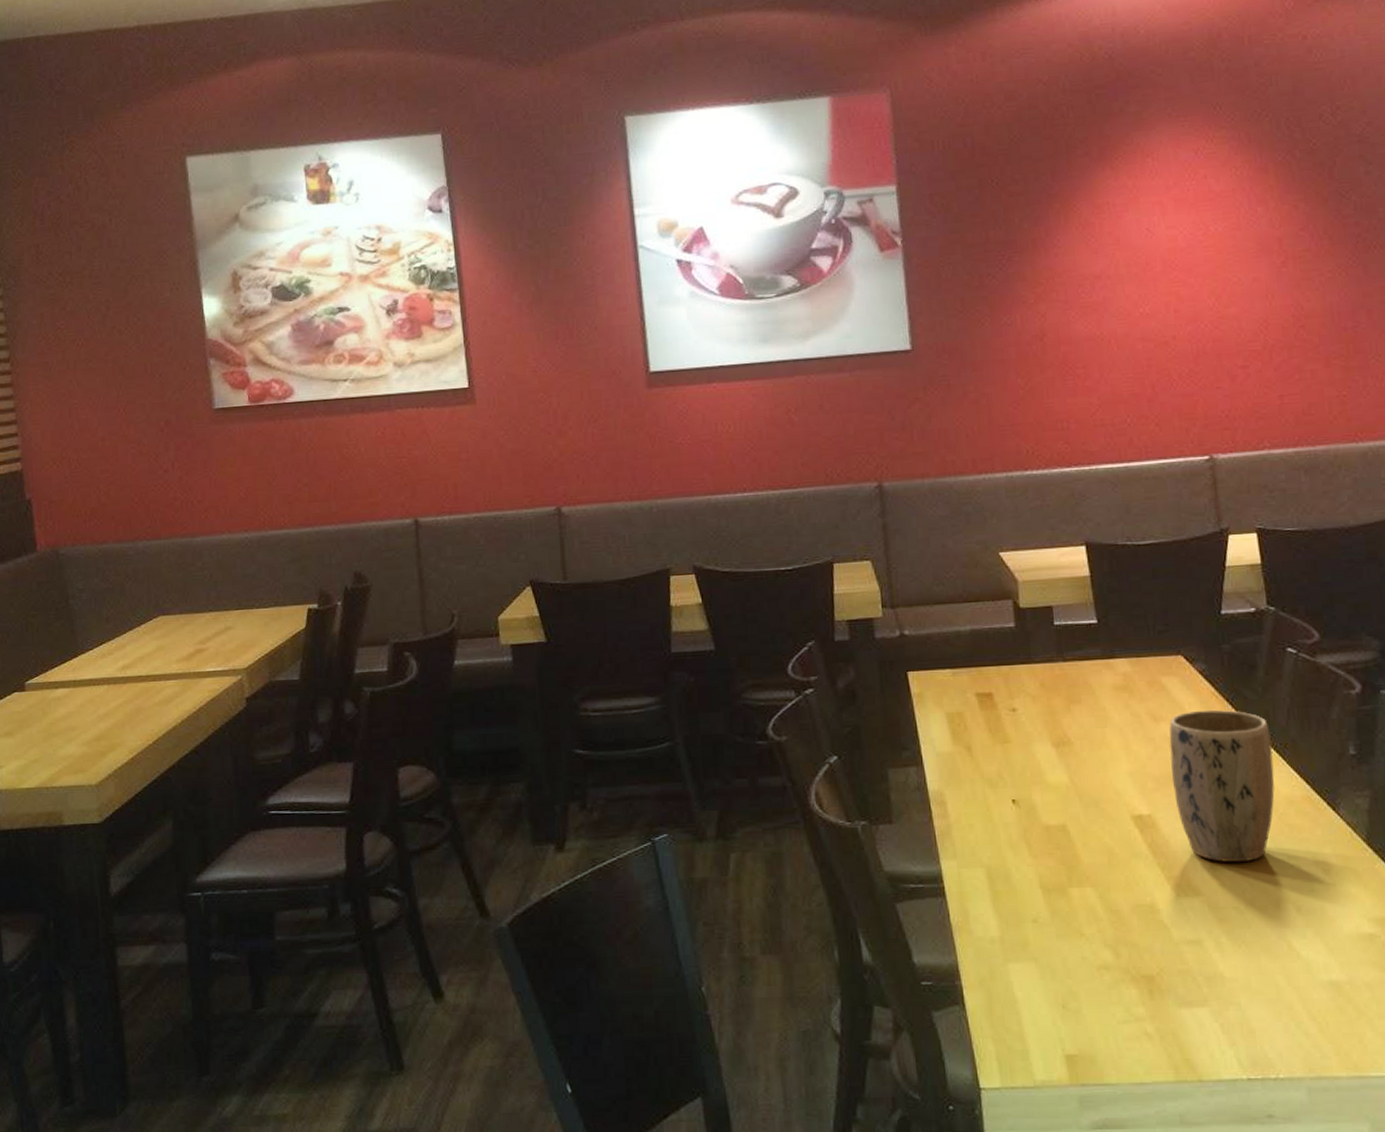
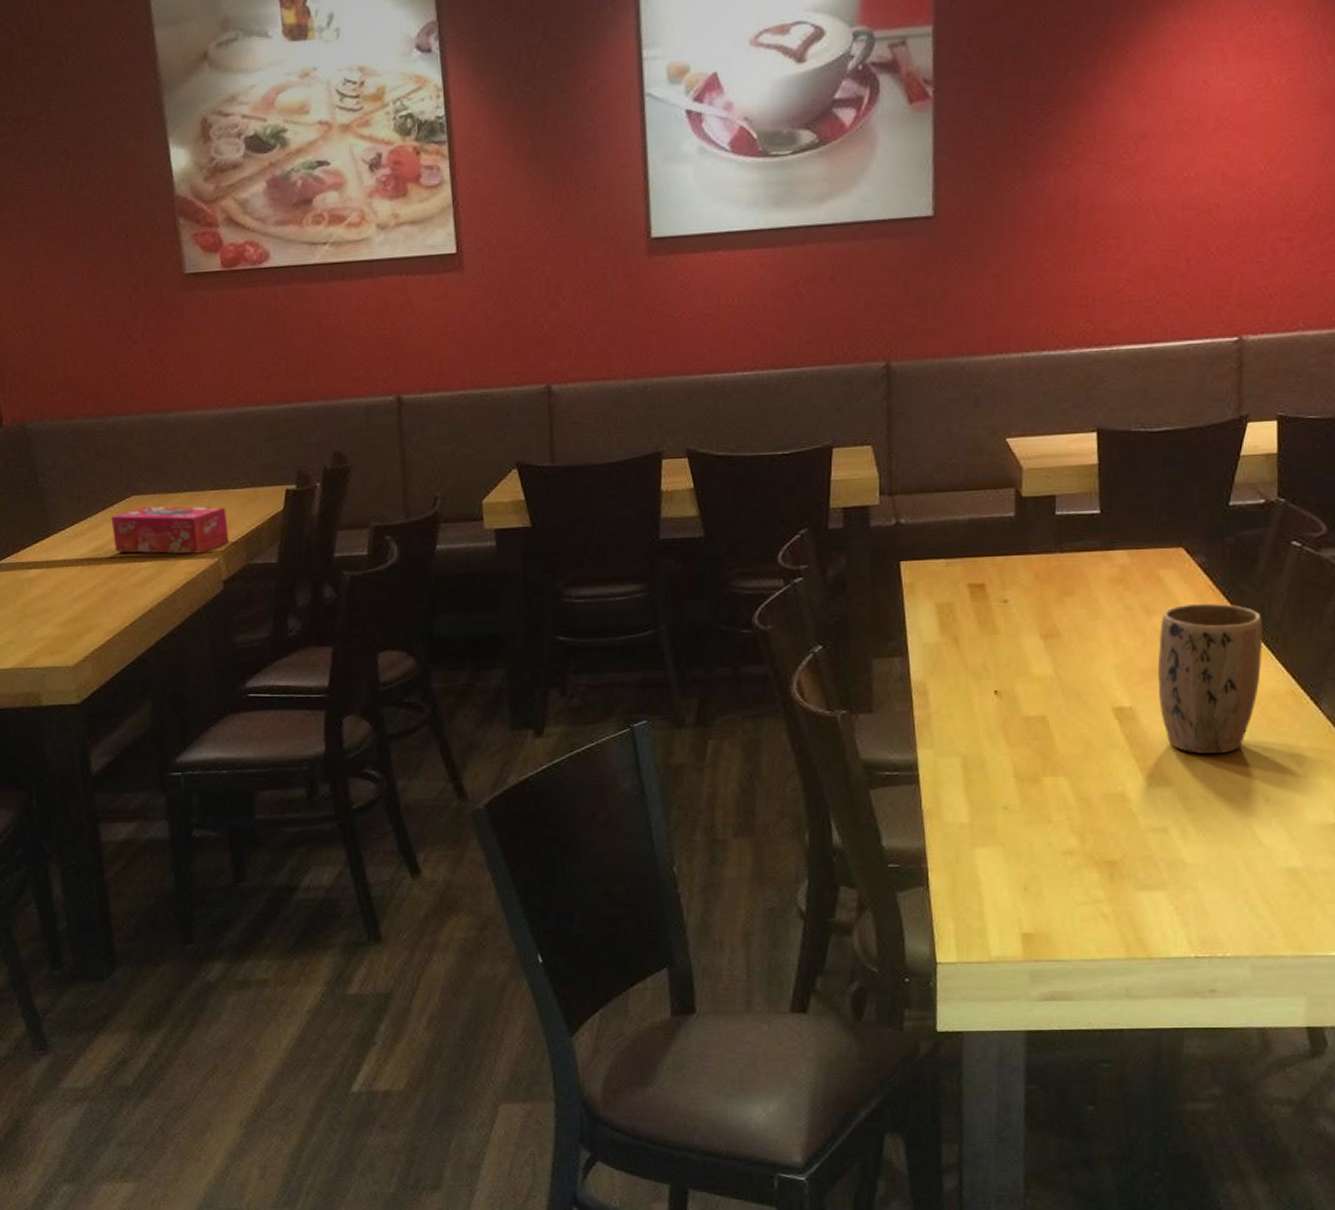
tissue box: none [138,625,252,672] -> present [111,506,229,554]

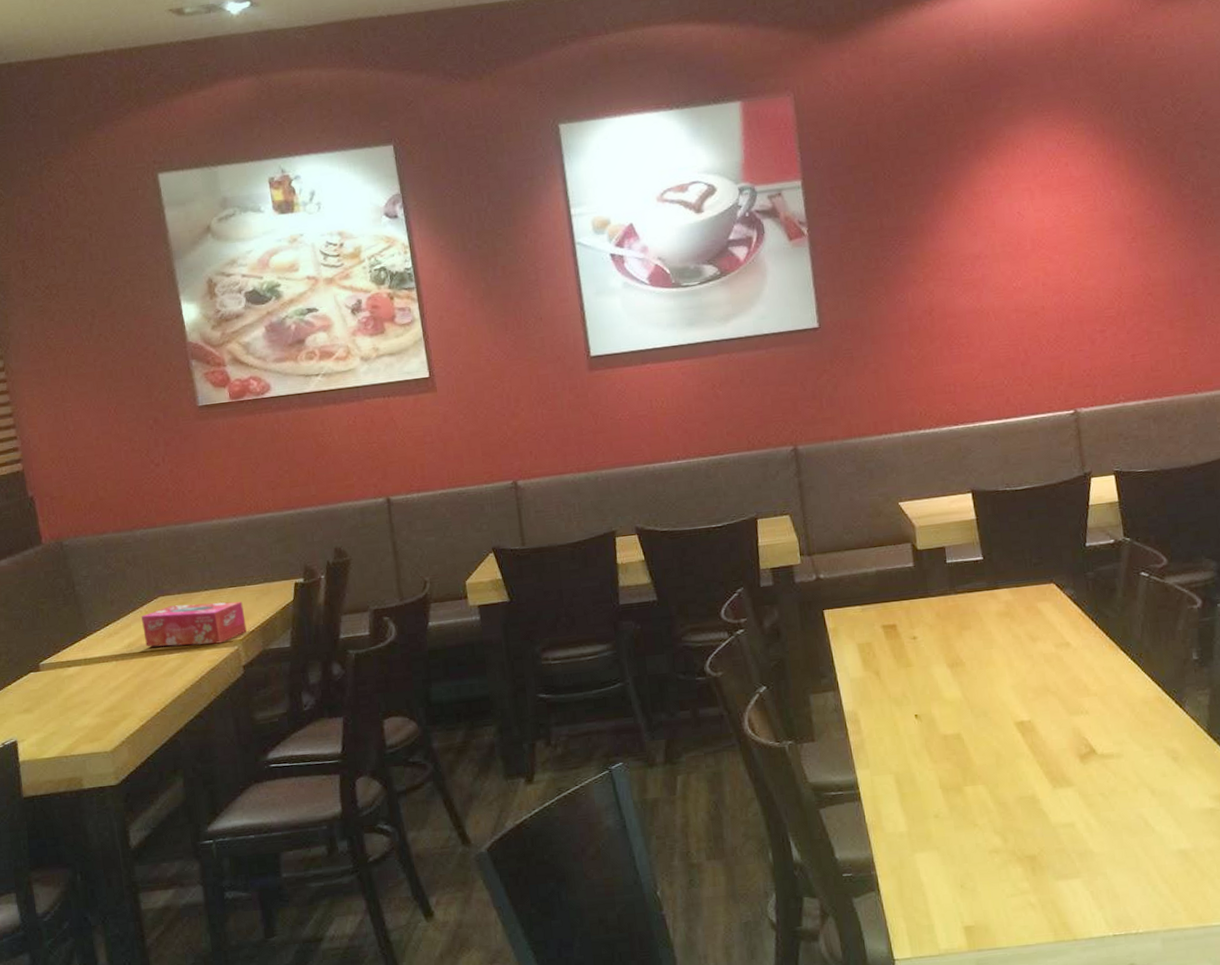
plant pot: present [1158,603,1263,754] -> none [1044,628,1132,757]

